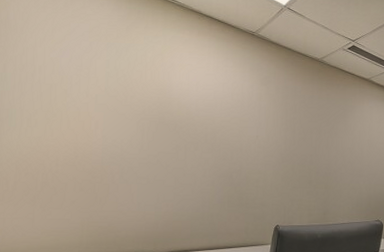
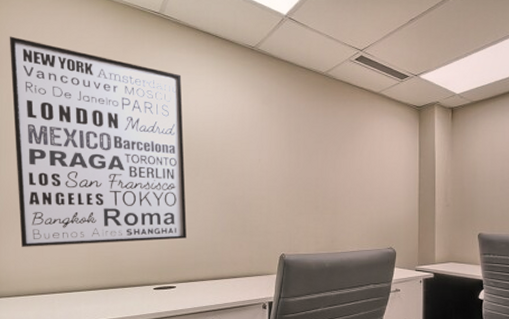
wall art: none [9,8,184,217] -> present [9,36,187,247]

